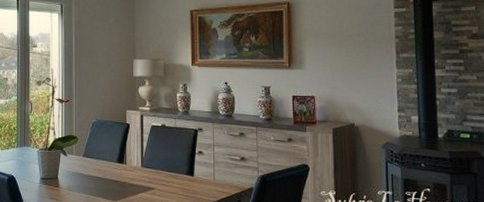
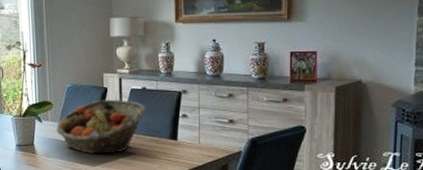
fruit basket: none [80,135,165,189] -> present [56,99,146,154]

